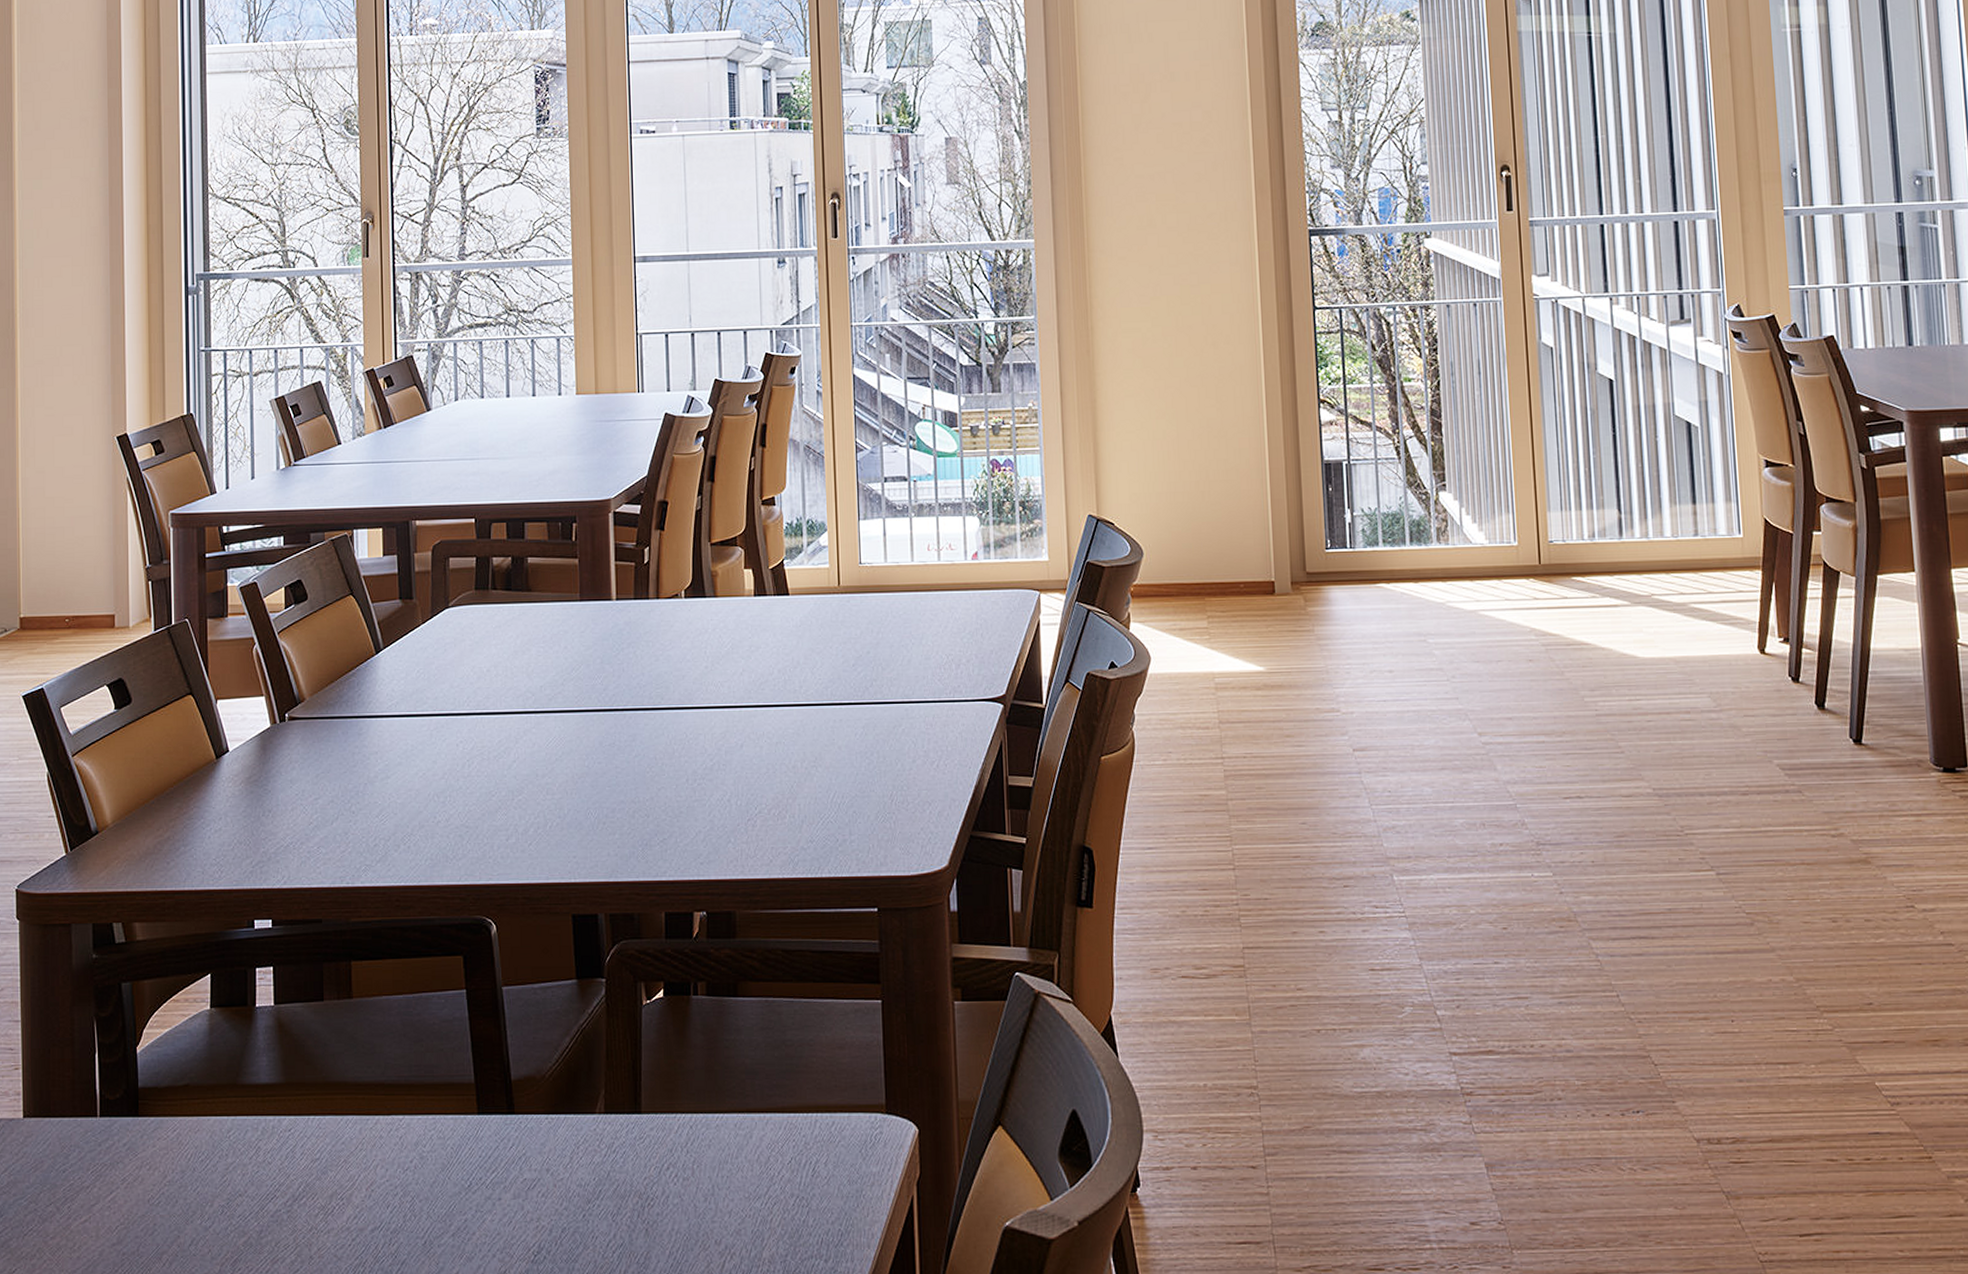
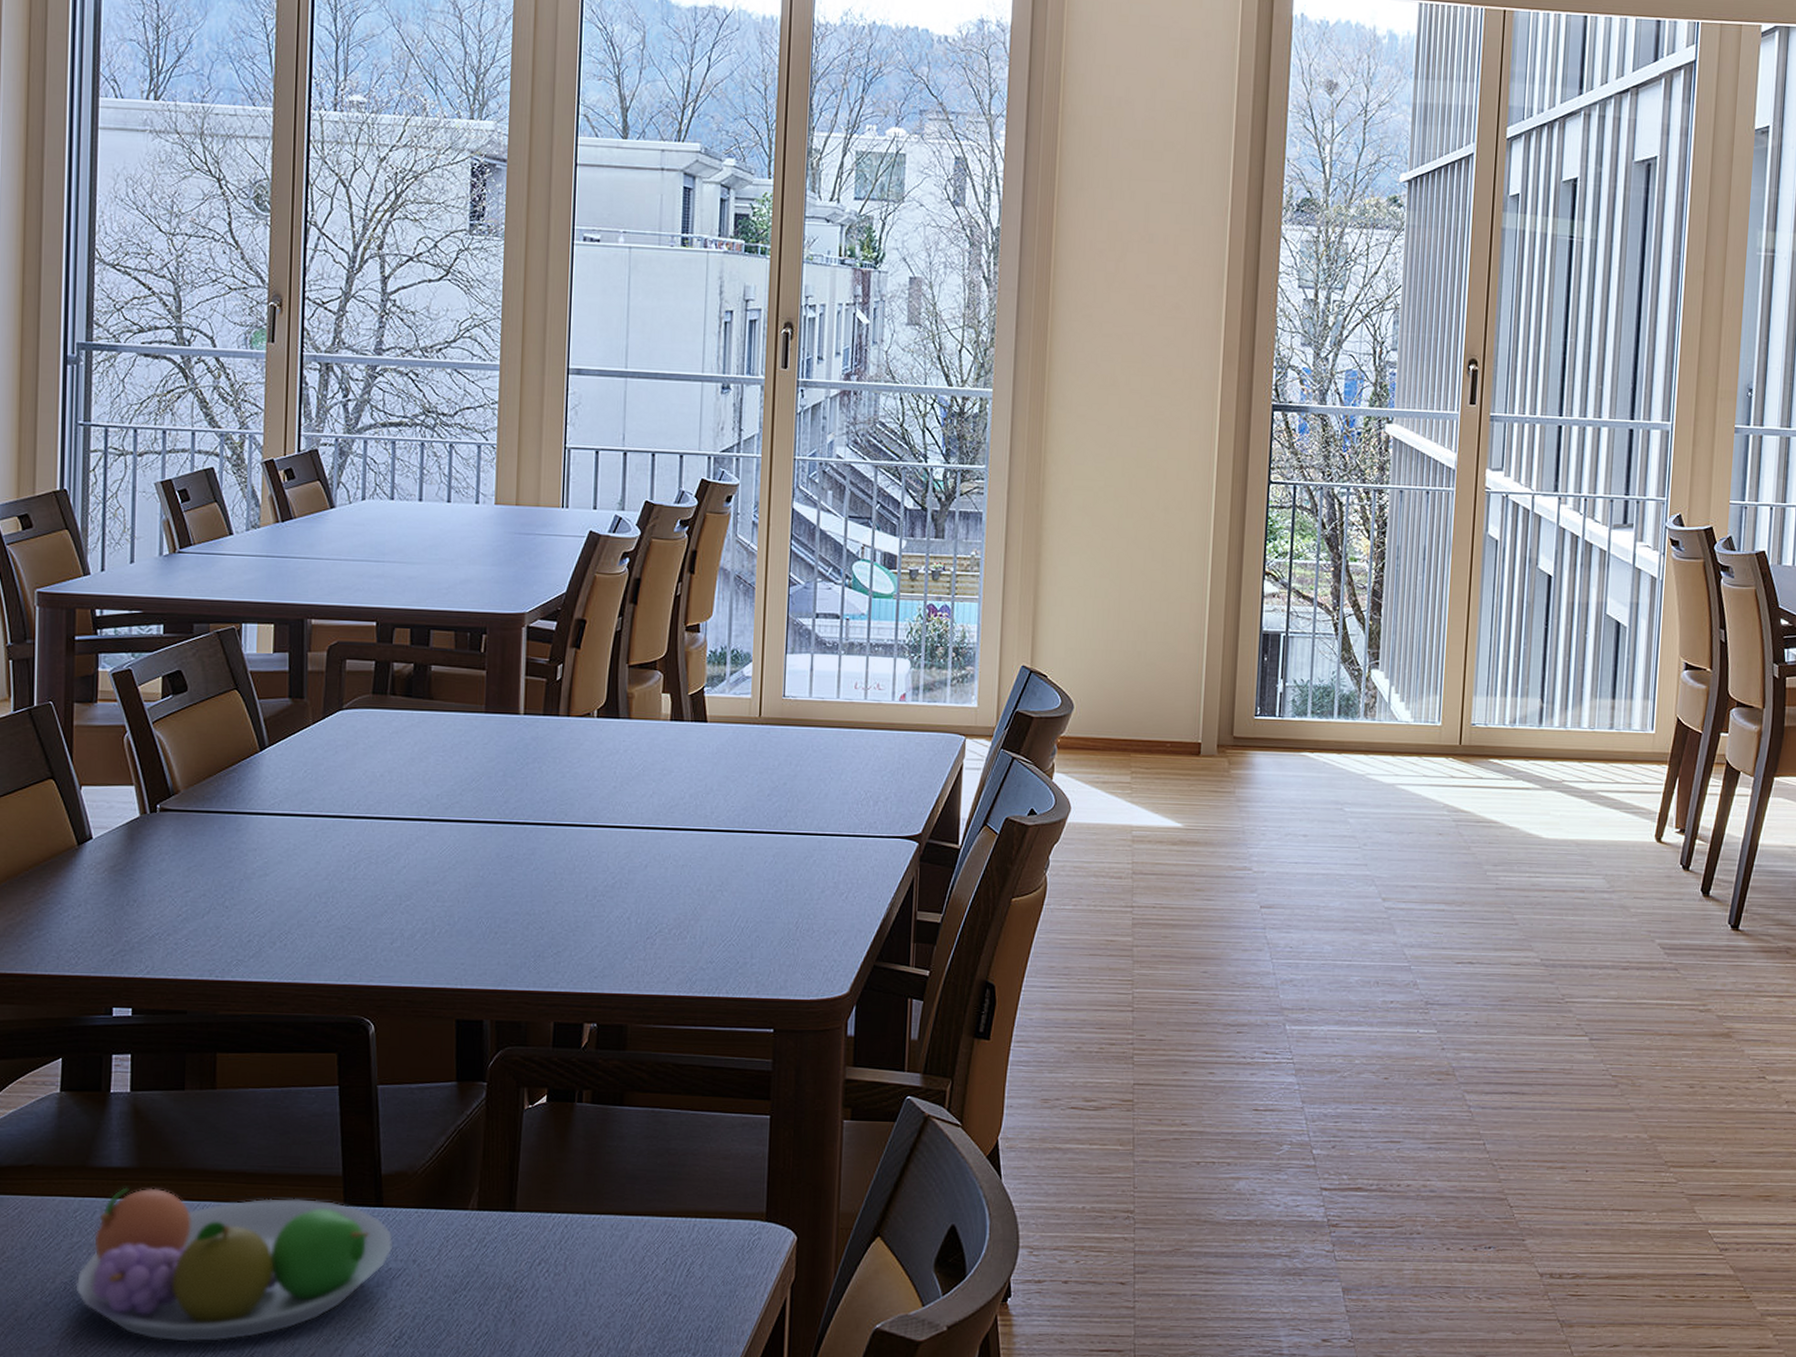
fruit bowl: none [232,1103,527,1264] -> present [75,1187,394,1342]

